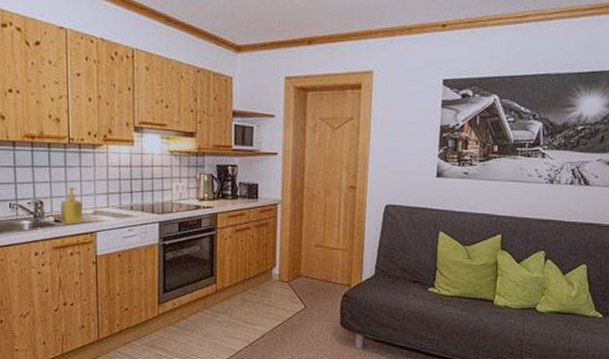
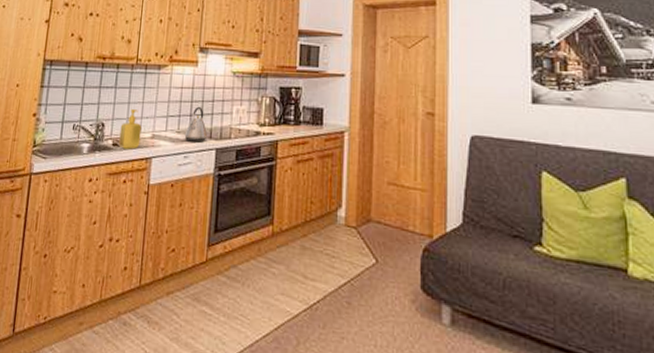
kettle: none [127,183,150,218] -> present [184,106,208,144]

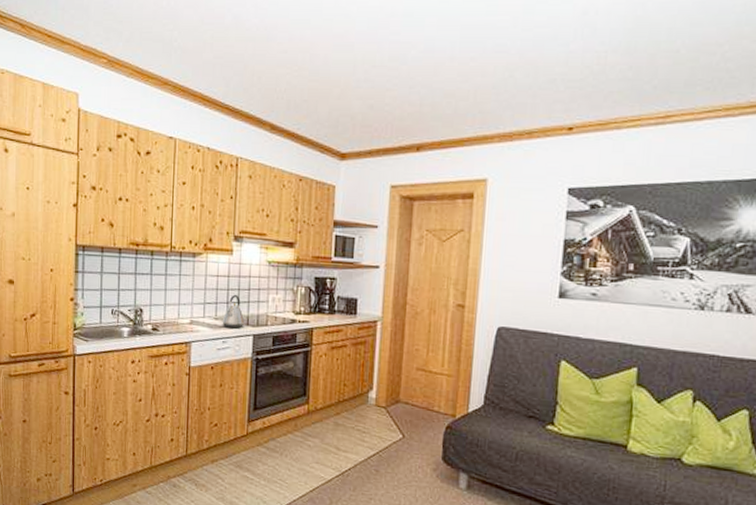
soap dispenser: present [119,109,142,150] -> none [158,296,180,335]

